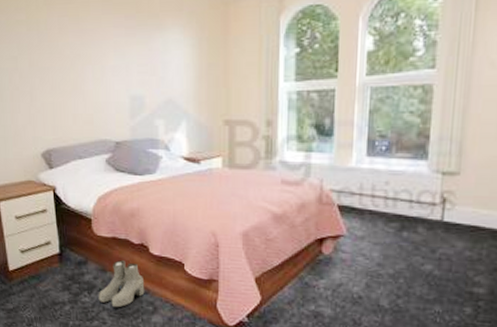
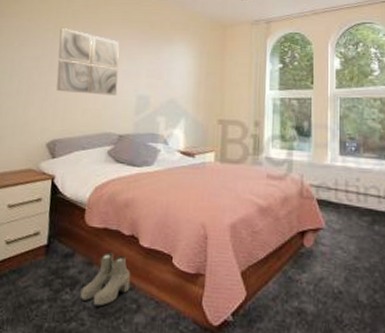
wall art: none [34,17,108,99] -> present [56,27,120,96]

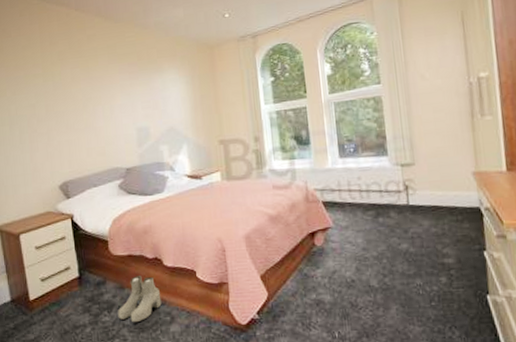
wall art: present [56,27,120,96] -> none [49,70,117,135]

